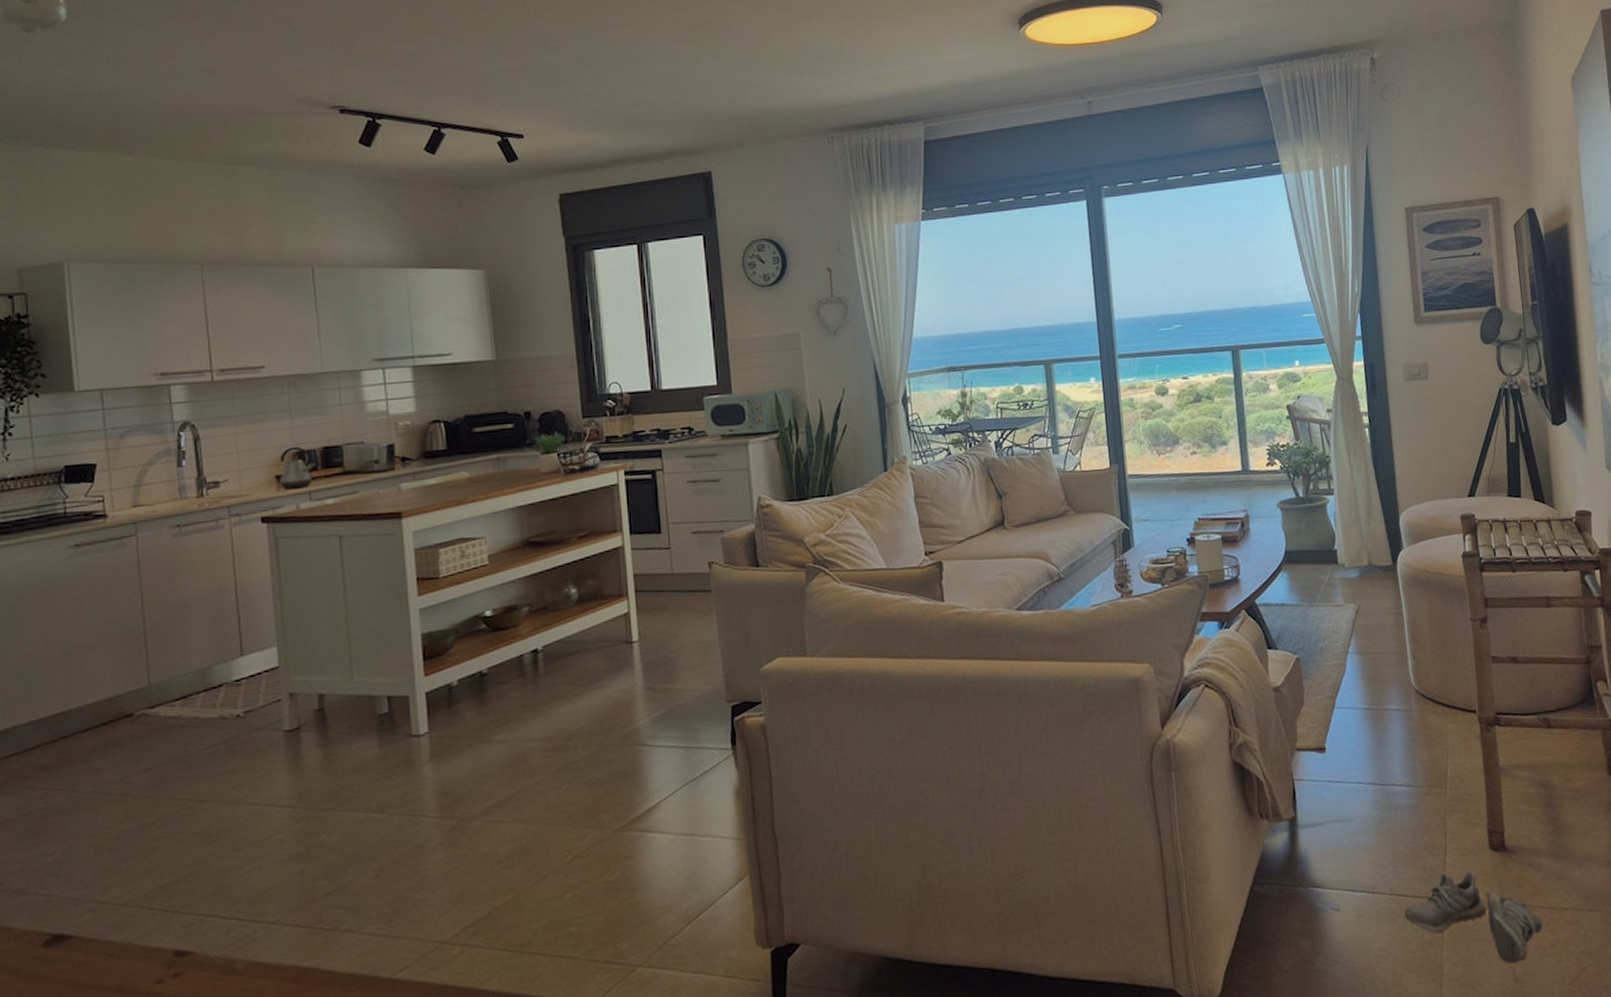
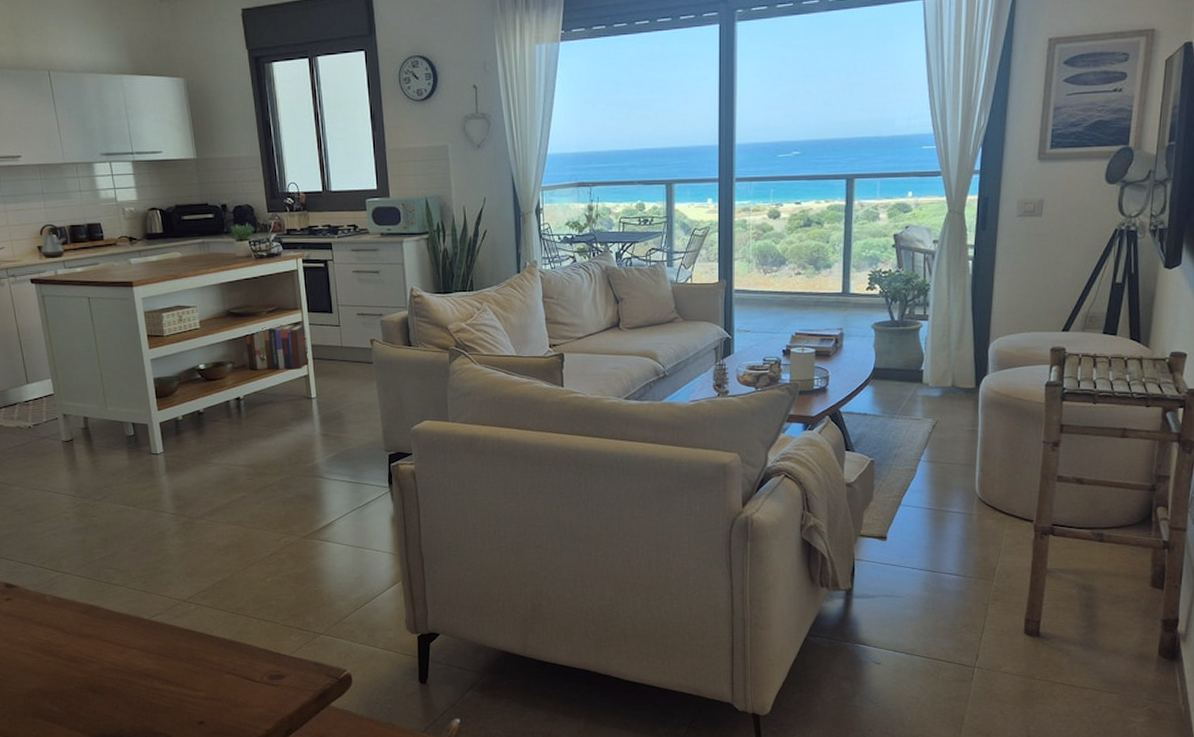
toaster: present [340,441,397,476] -> none [83,223,125,250]
books: none [549,550,629,613] -> present [246,324,309,371]
athletic shoe: present [1404,870,1543,964] -> none [936,647,1062,723]

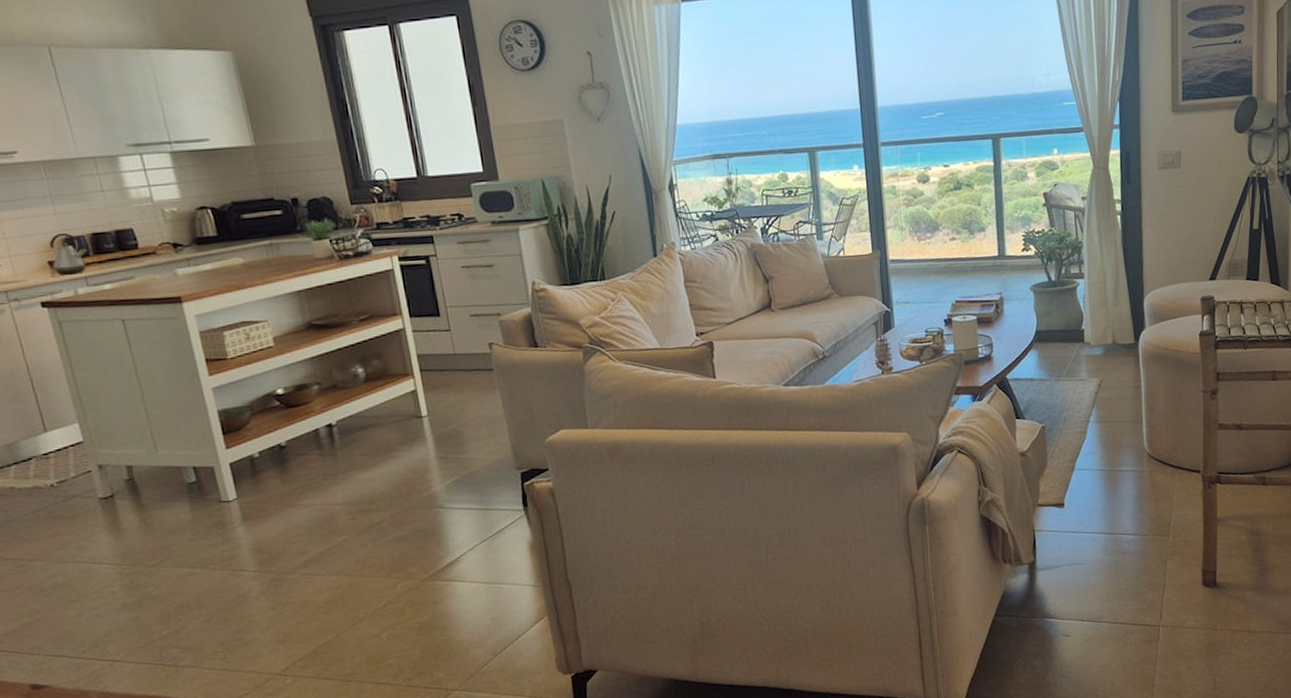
books: present [246,324,309,371] -> none [334,332,415,391]

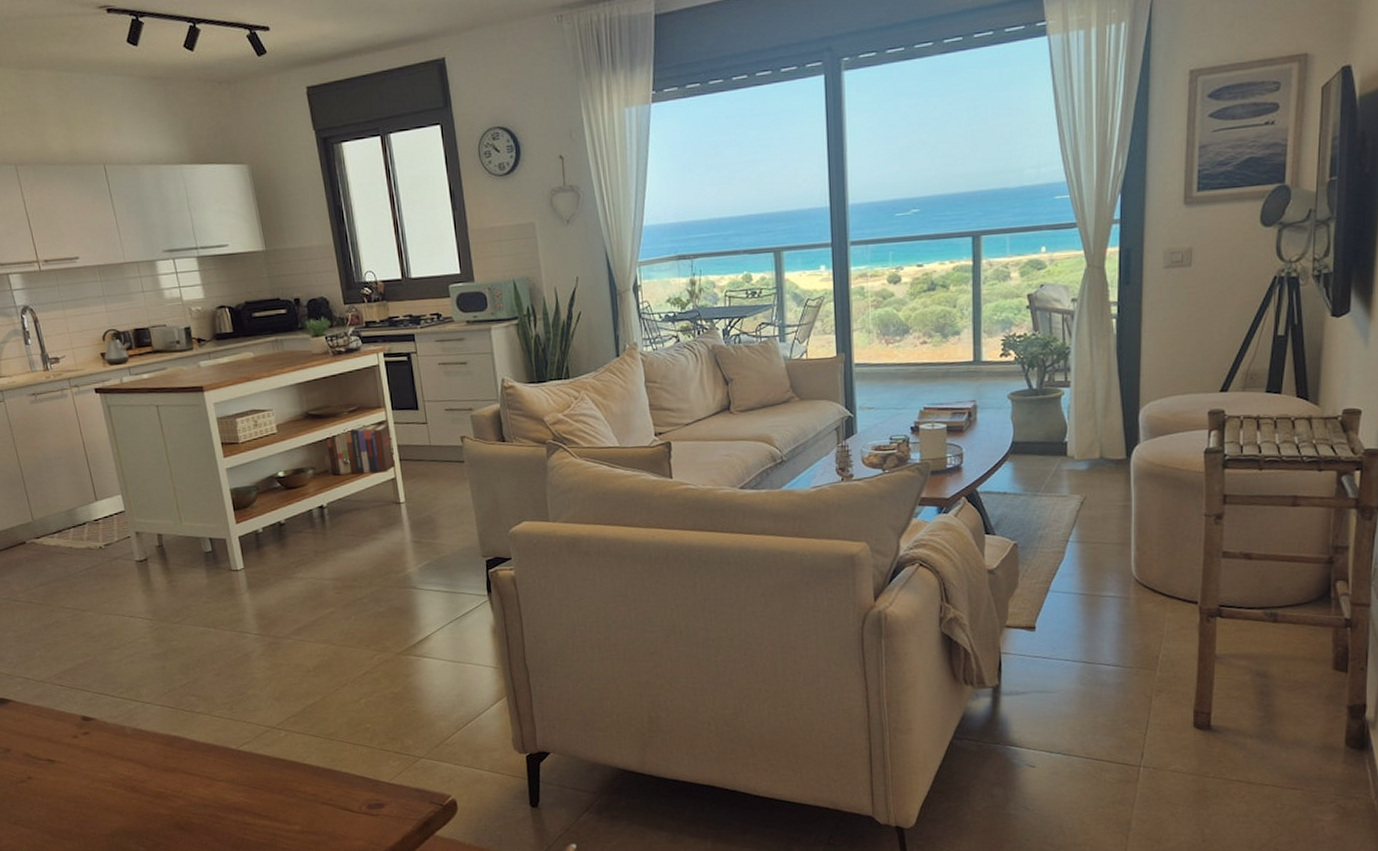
toaster: none [109,227,169,262] -> present [148,324,194,354]
books: none [334,332,415,391] -> present [327,423,395,476]

